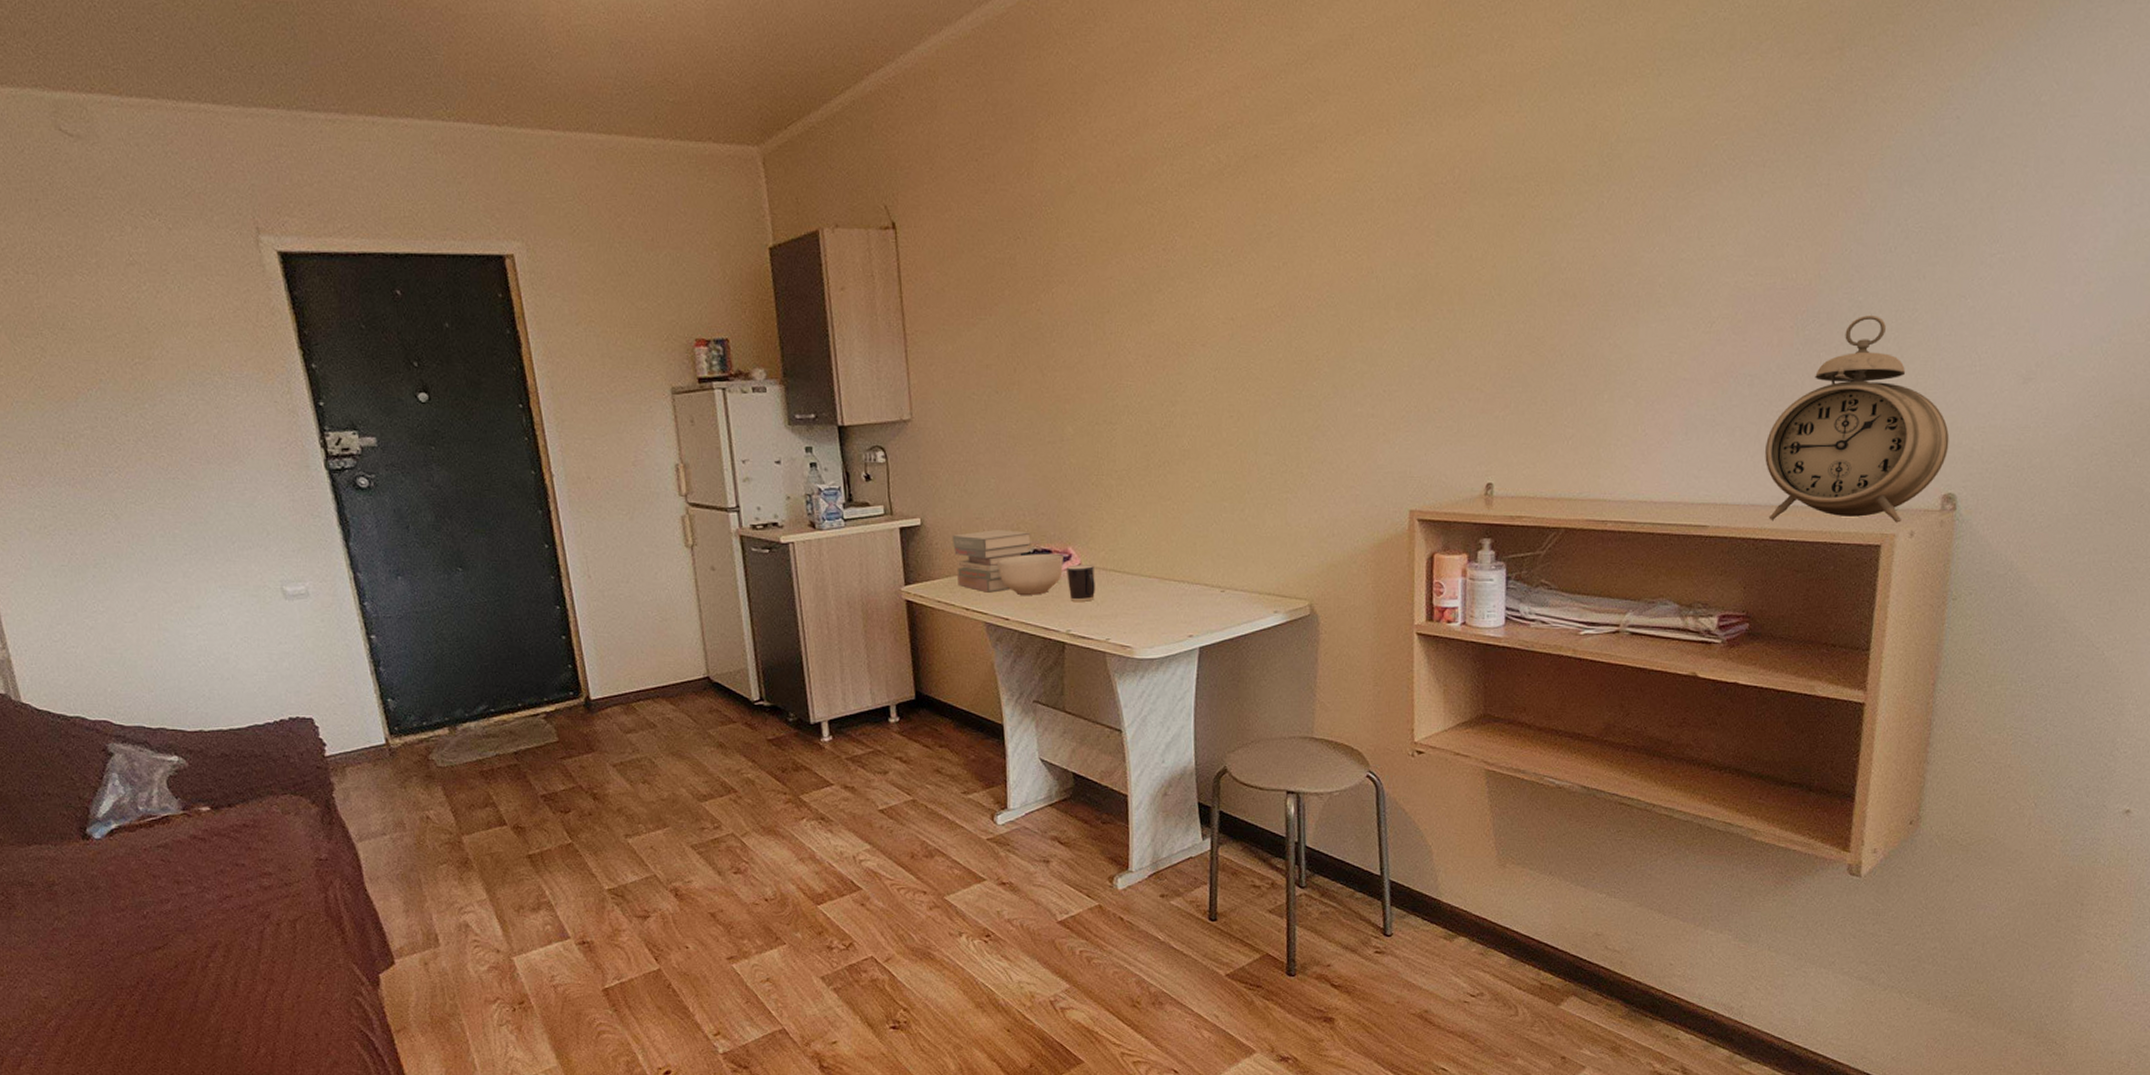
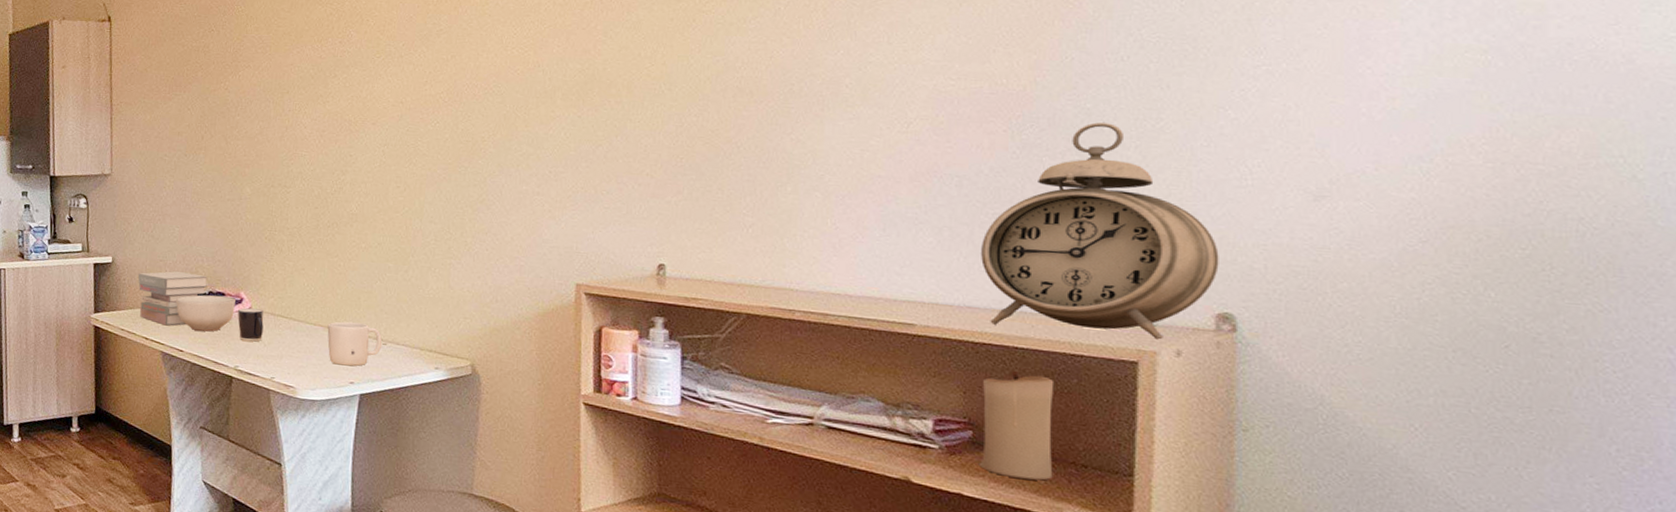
mug: none [1163,570,1220,618] -> present [327,321,382,366]
candle: none [1752,562,1816,663] -> present [978,370,1055,481]

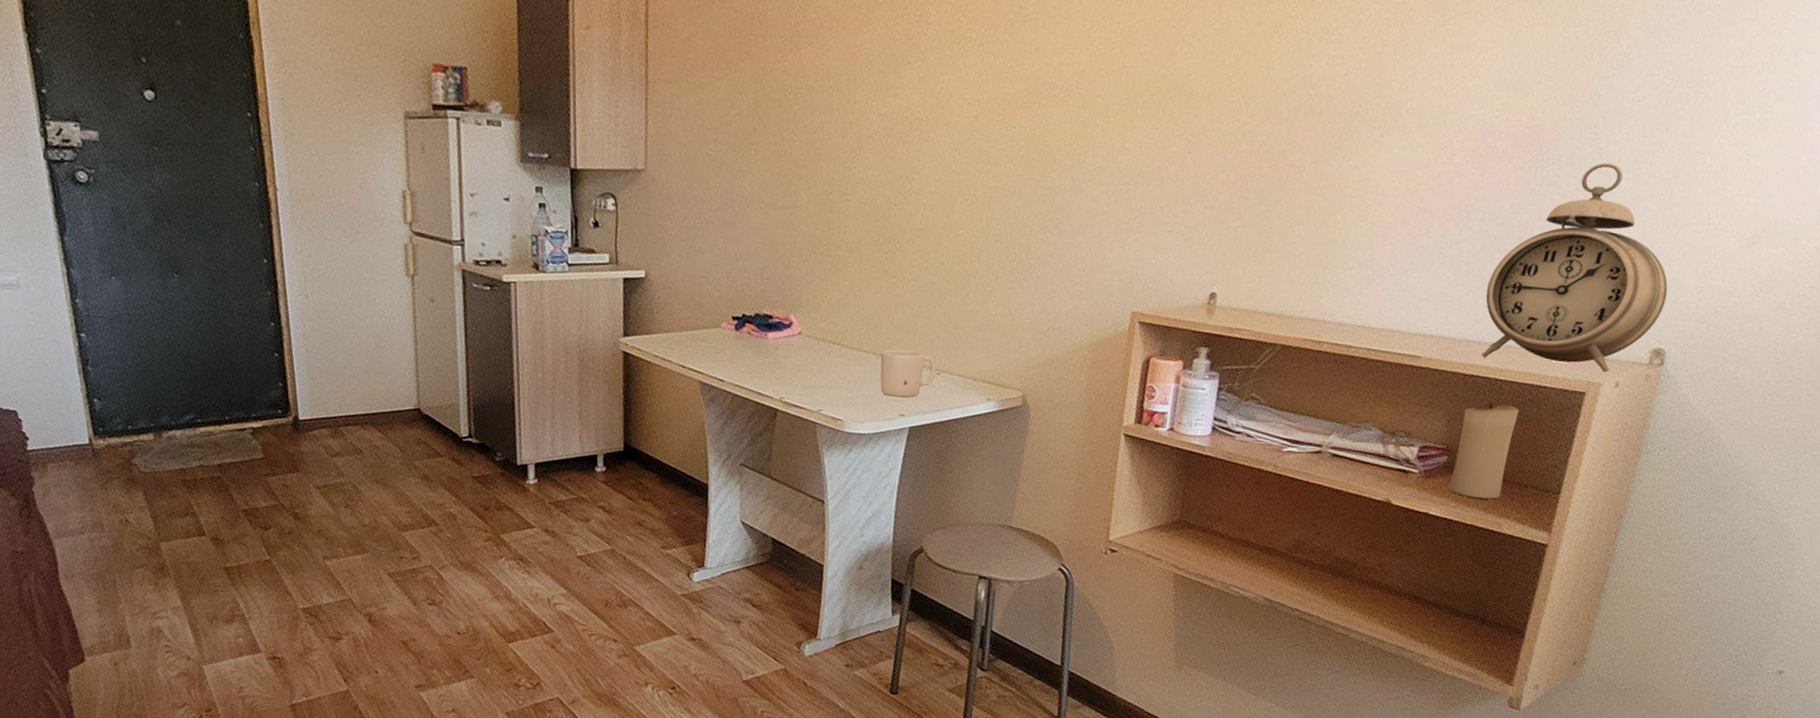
books: present [138,271,207,326] -> none [675,289,753,353]
bowl: present [175,295,236,332] -> none [717,317,784,359]
mug: present [237,308,264,342] -> none [785,333,815,371]

